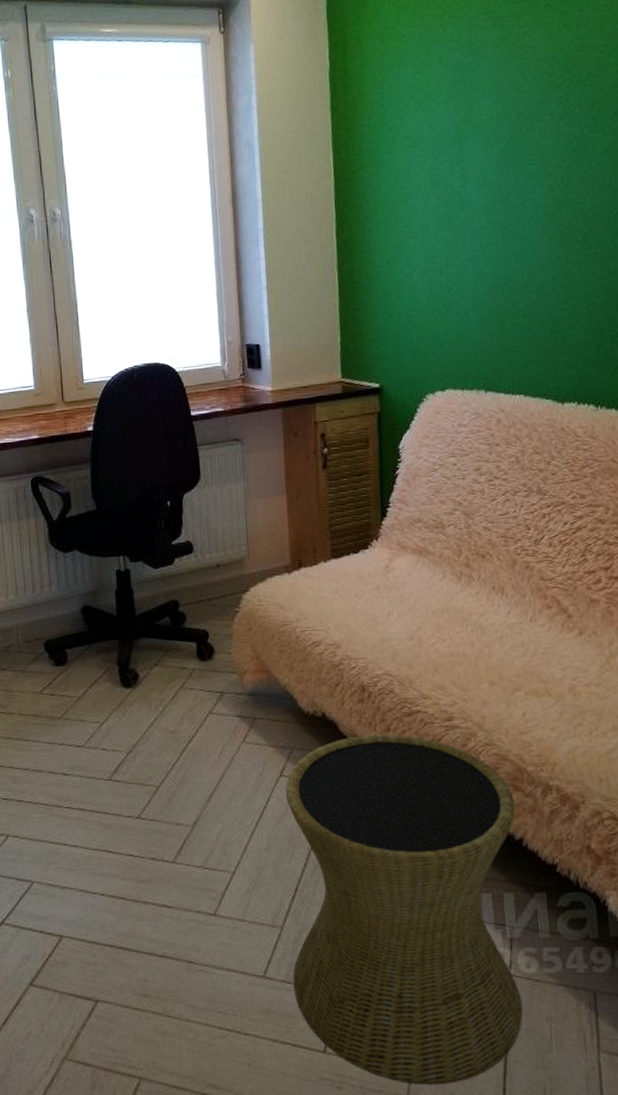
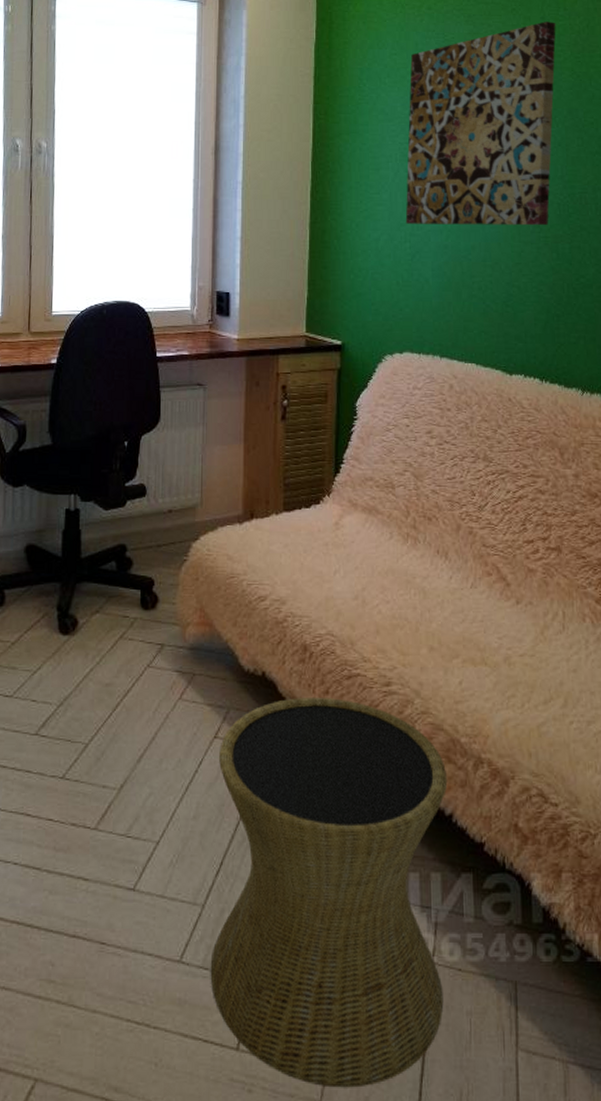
wall art: none [434,13,598,255] -> present [405,21,556,226]

